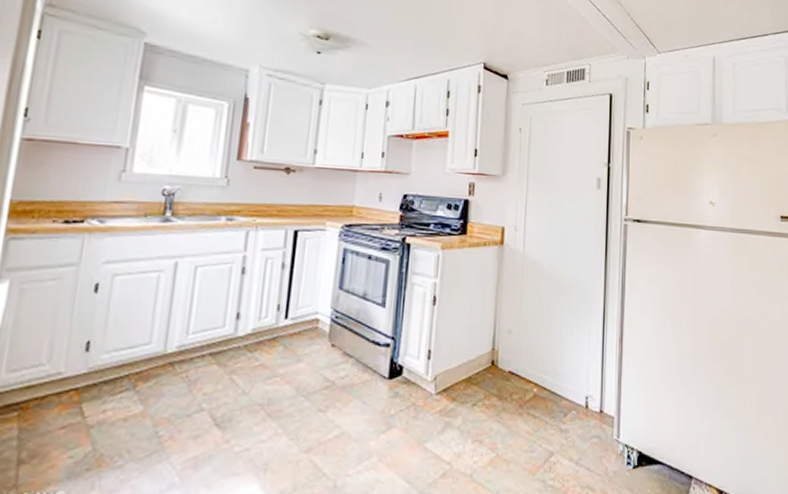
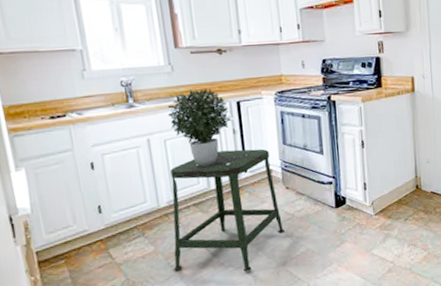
stool: none [161,288,320,456] -> present [170,149,284,272]
potted plant: none [208,210,284,305] -> present [167,88,231,167]

